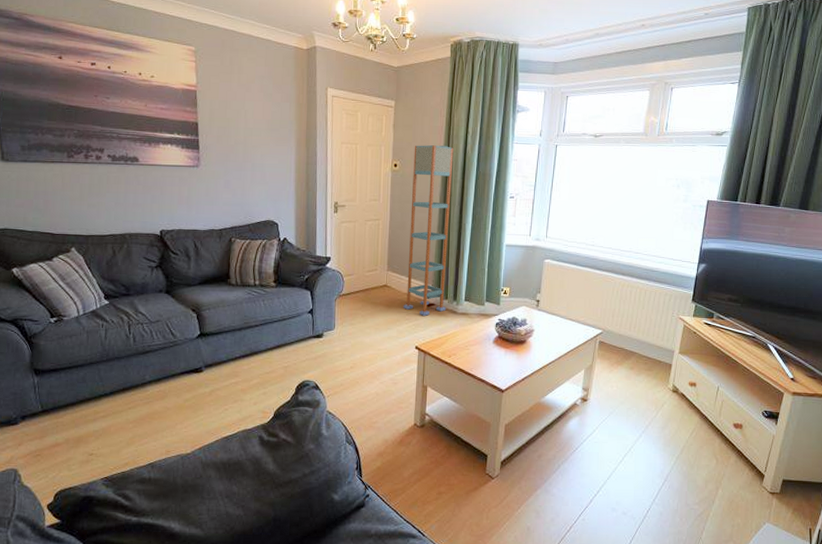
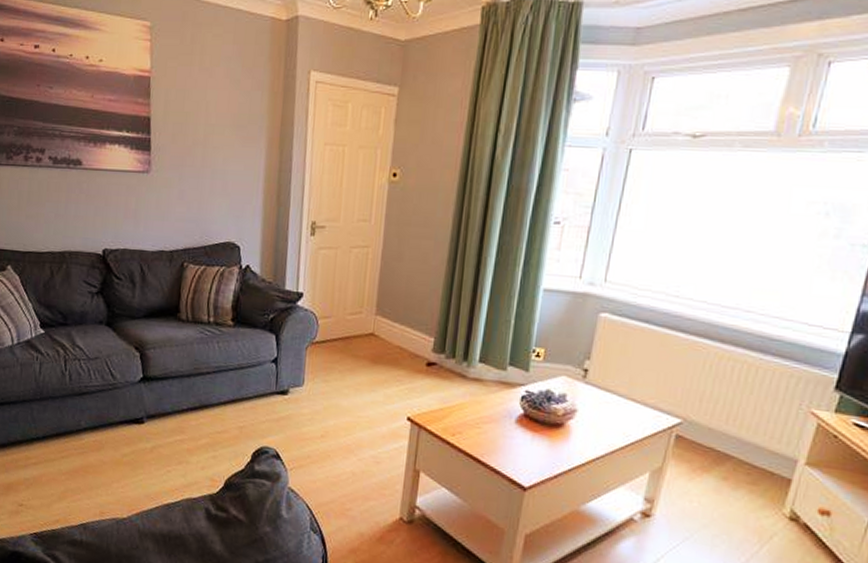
shelving unit: present [403,145,454,316] -> none [393,147,477,378]

